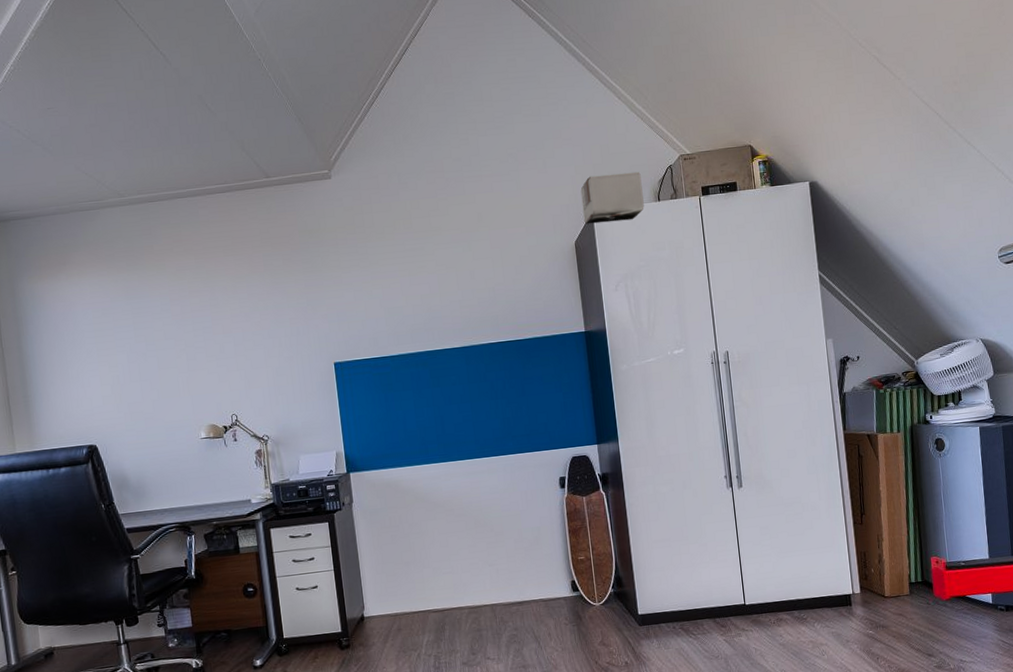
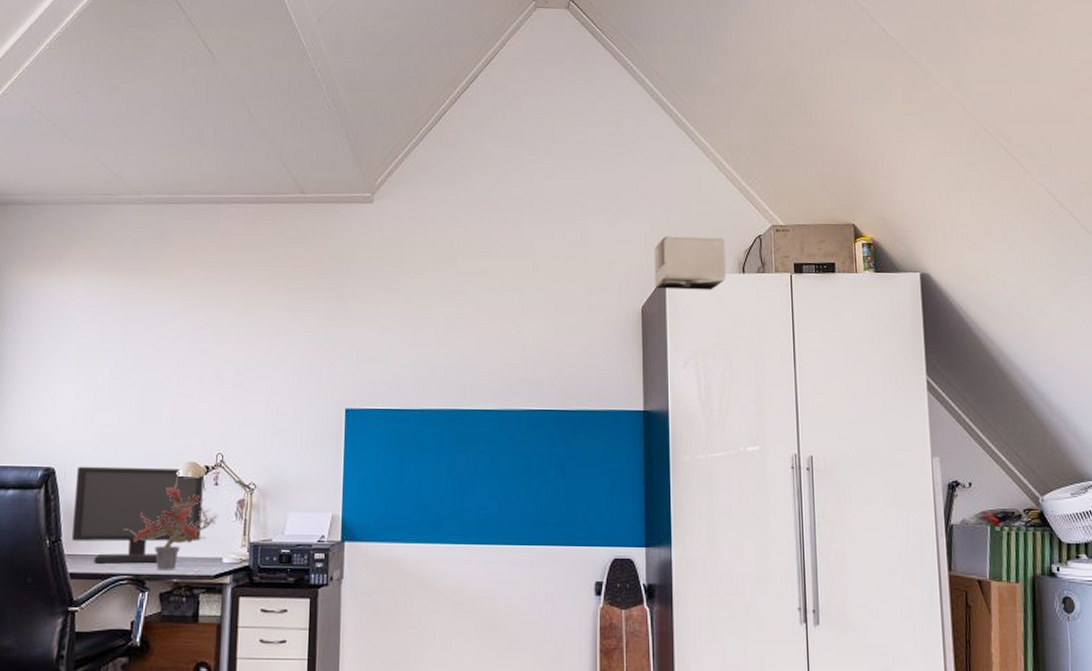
computer monitor: none [116,432,230,518] -> present [71,466,204,564]
potted plant: none [163,434,241,517] -> present [122,472,217,570]

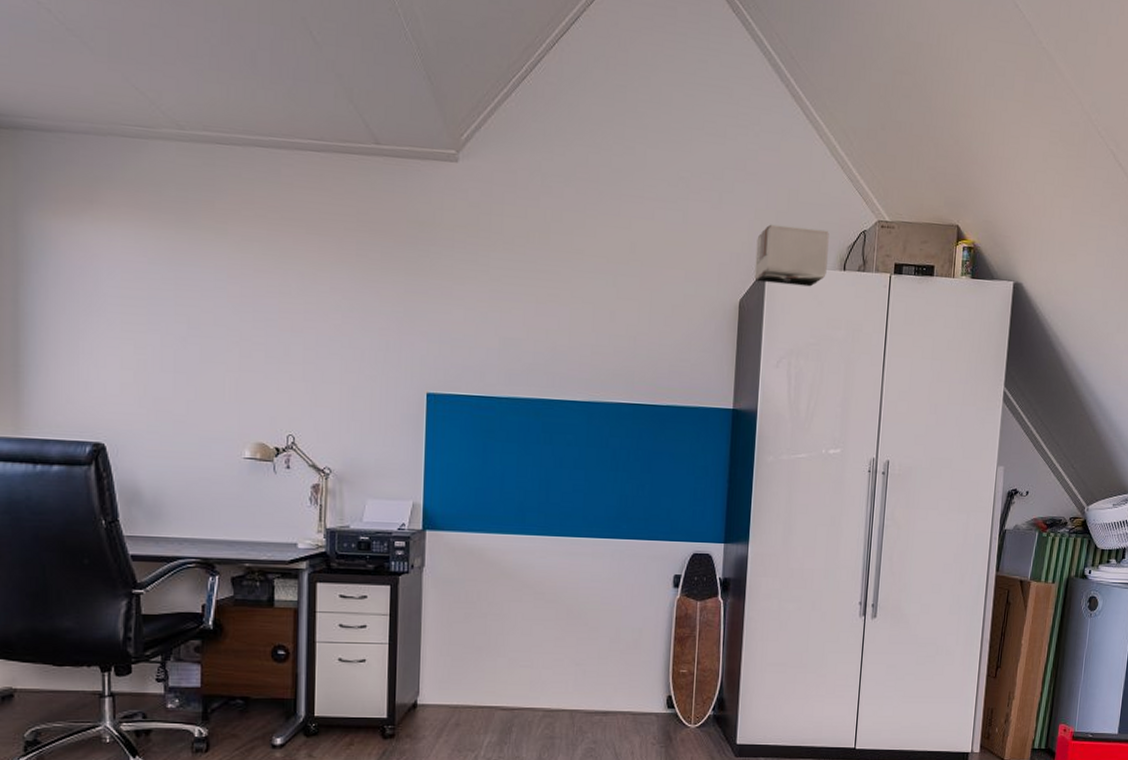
computer monitor: present [71,466,204,564] -> none [129,442,274,547]
potted plant: present [122,472,217,570] -> none [187,453,290,555]

